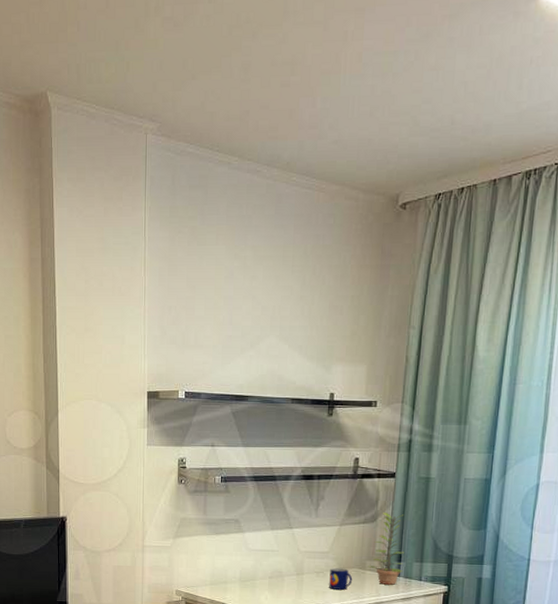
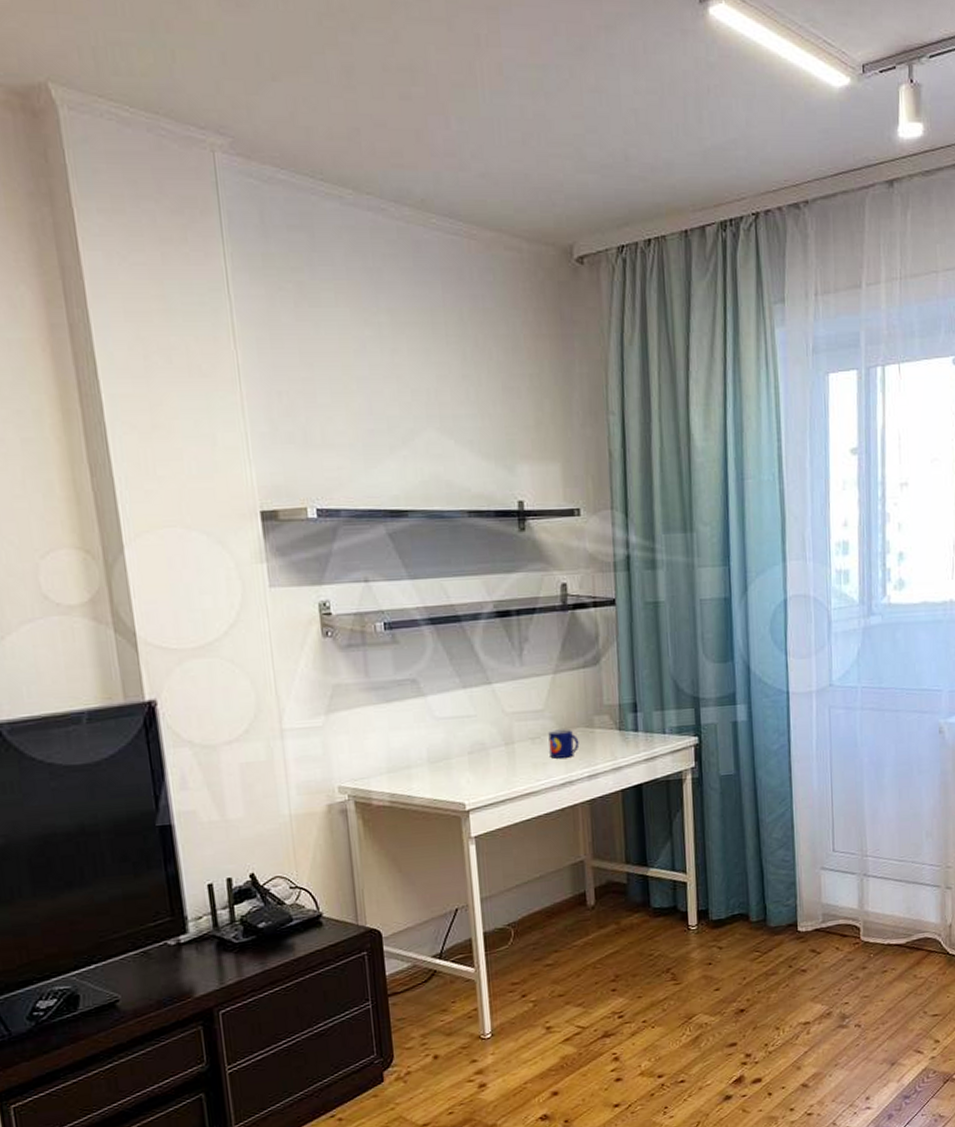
plant: present [367,513,404,585] -> none [596,651,641,744]

